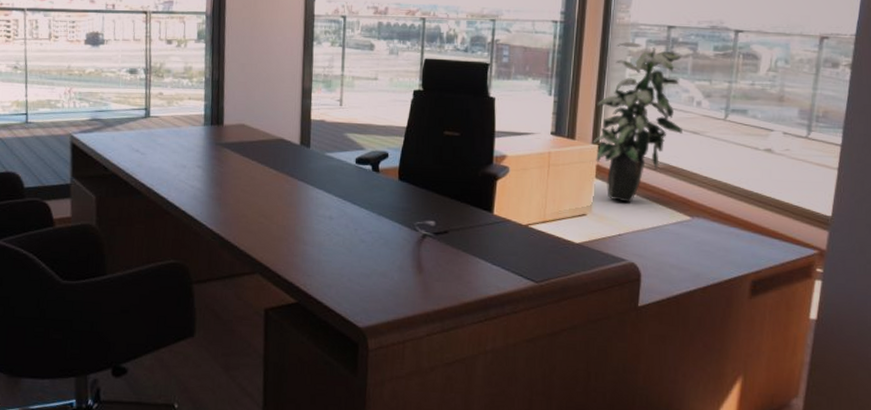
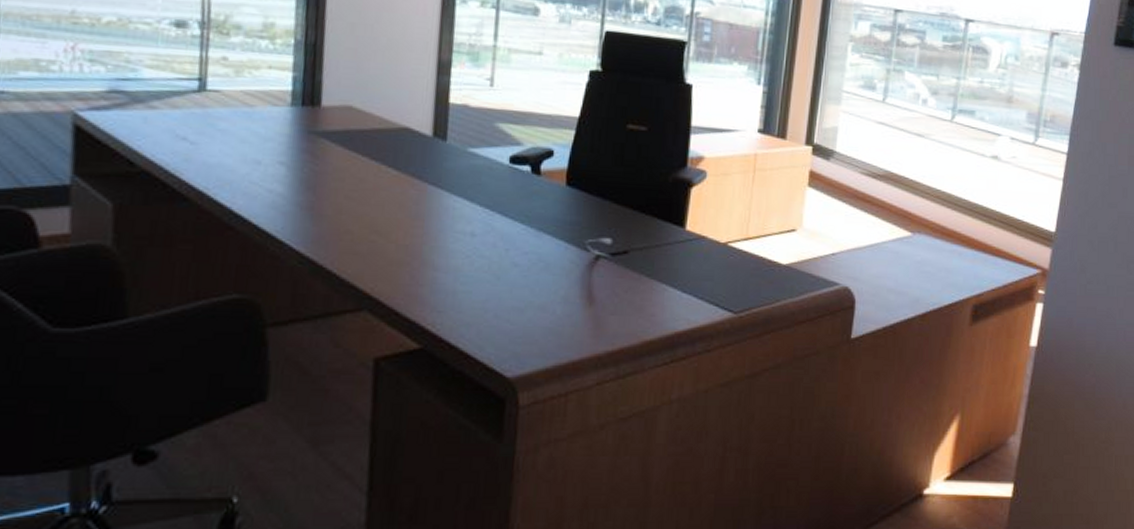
indoor plant: present [592,41,682,203] -> none [806,25,908,216]

